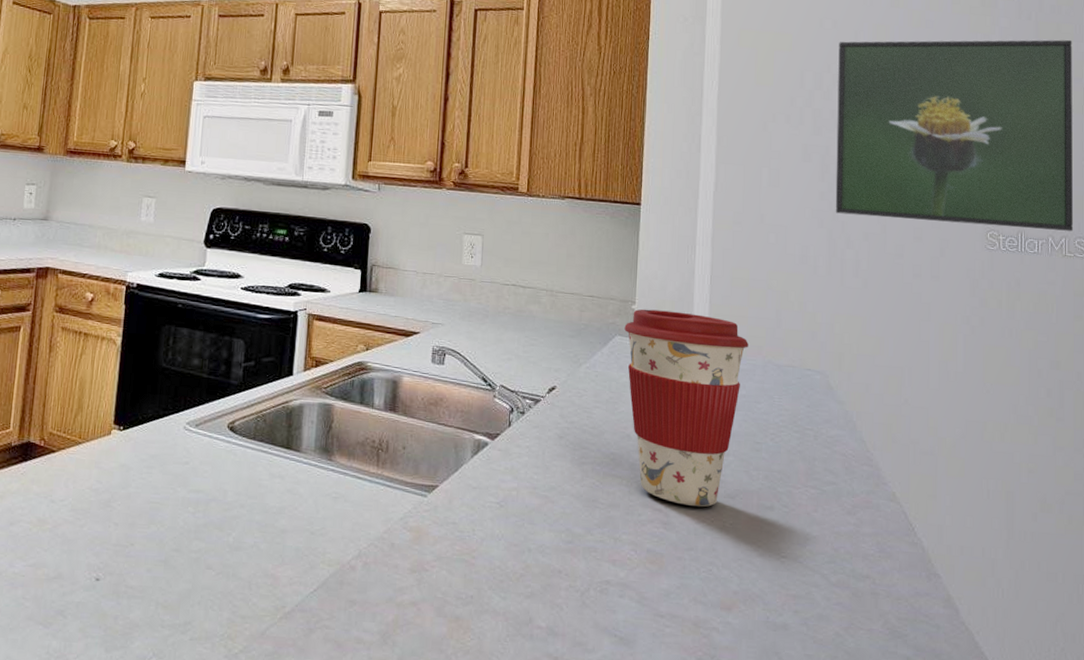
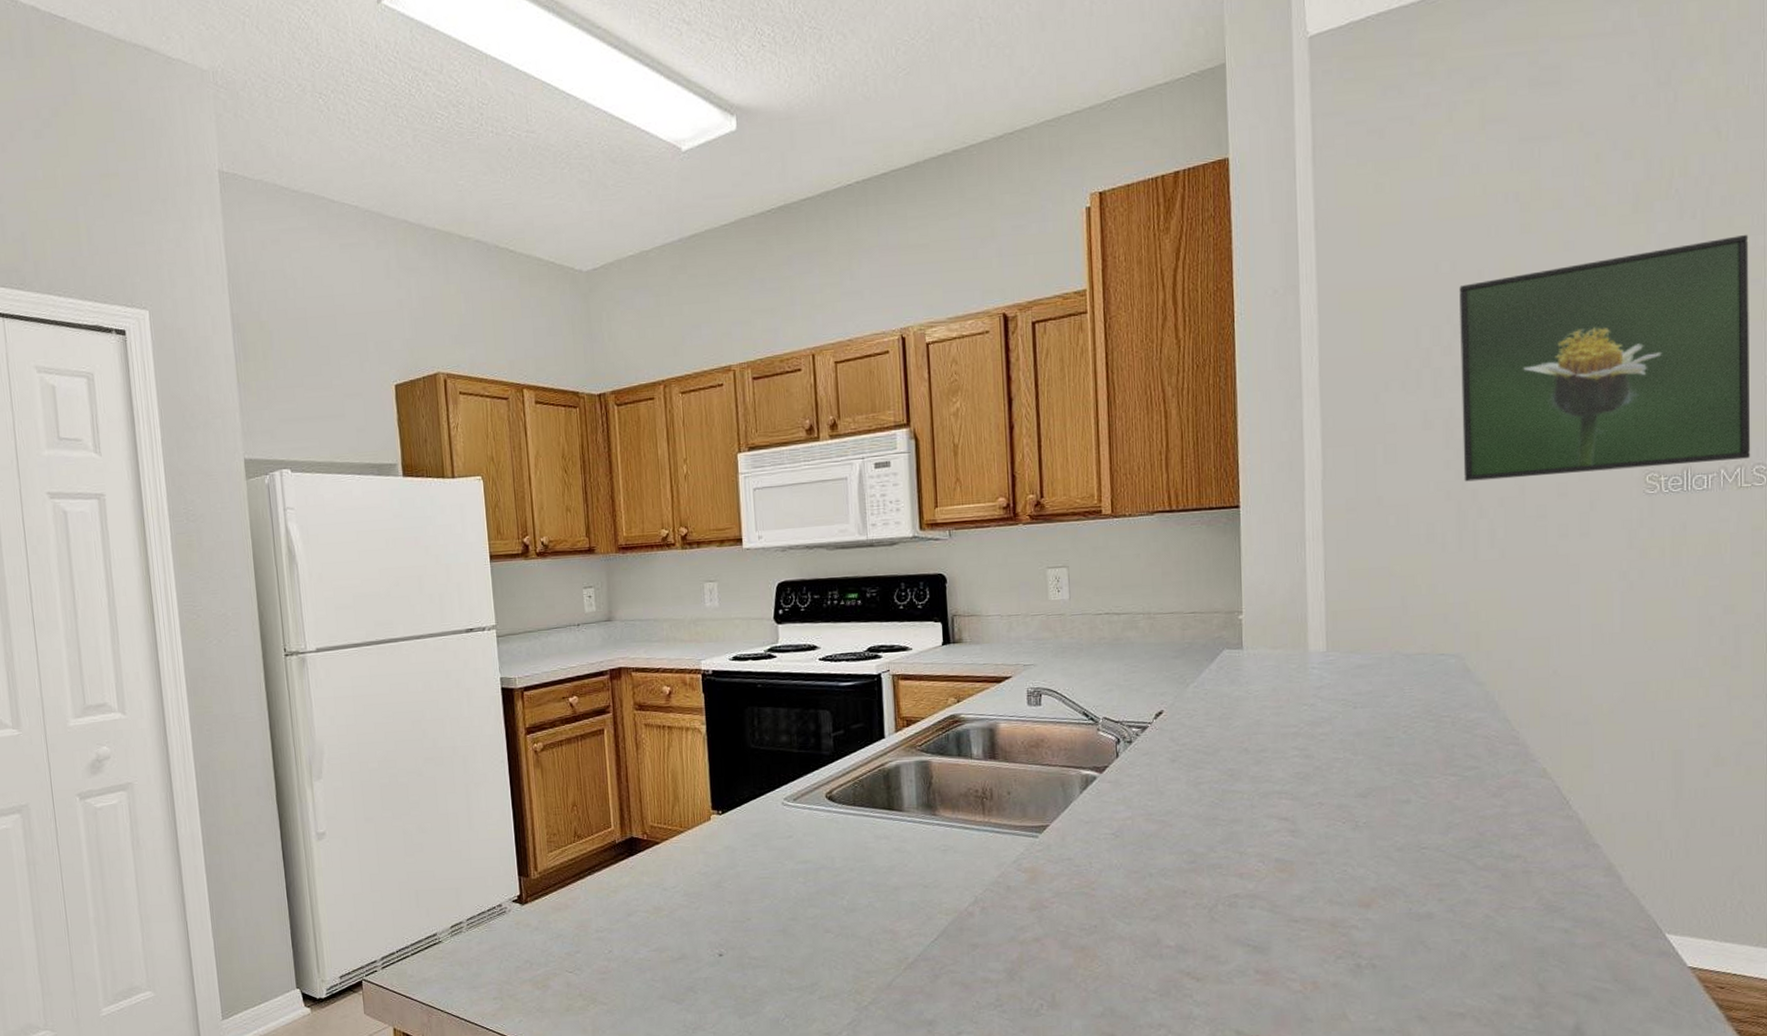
coffee cup: present [624,309,748,507] -> none [1232,614,1372,811]

